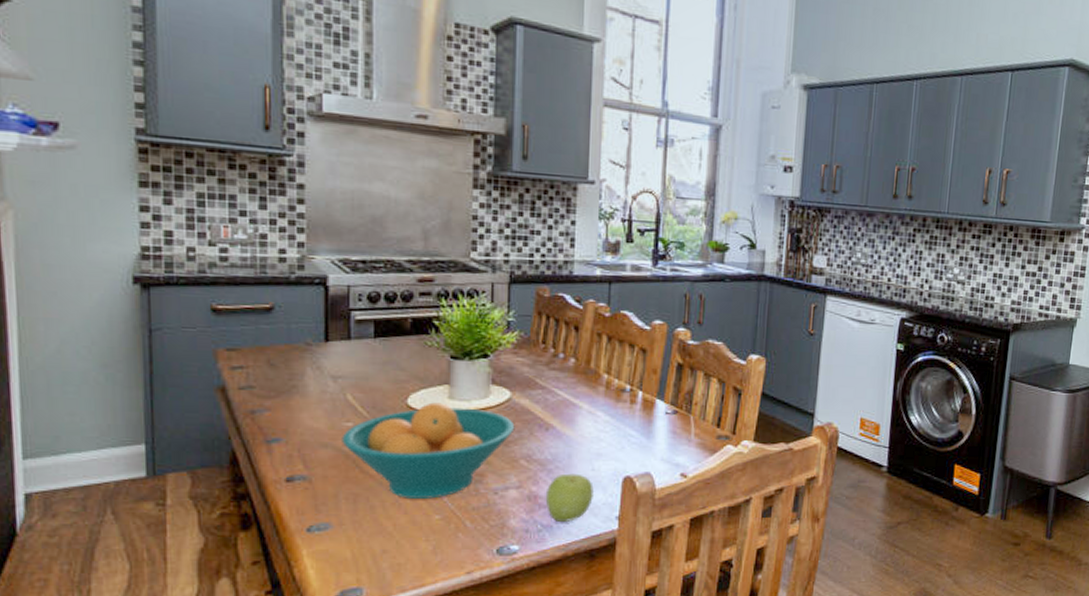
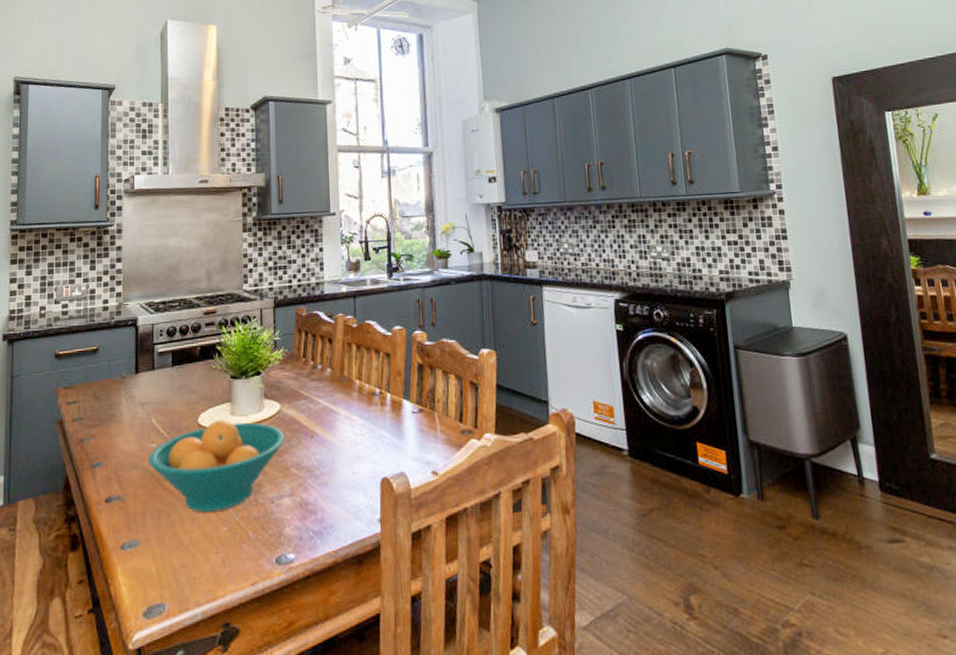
apple: present [545,473,595,523] -> none [314,478,357,529]

